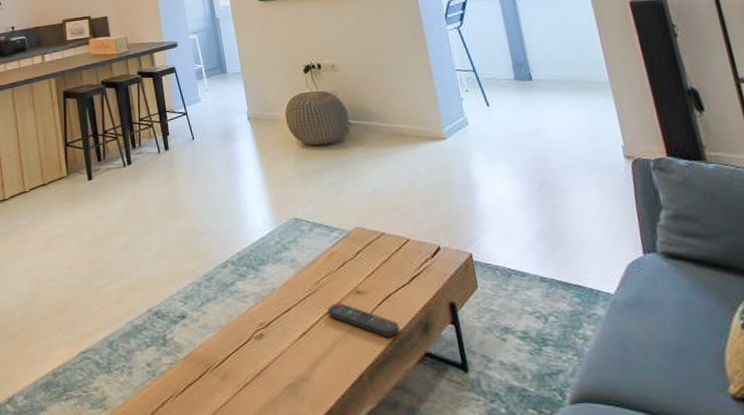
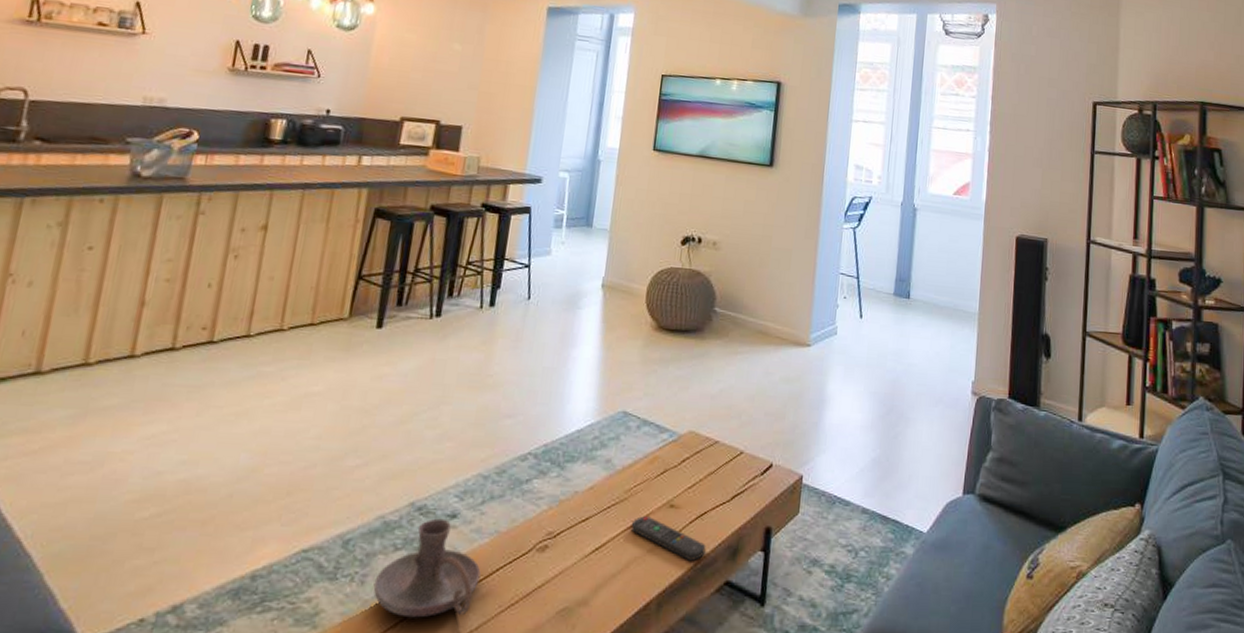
candle holder: none [138,319,217,398] -> present [373,518,481,618]

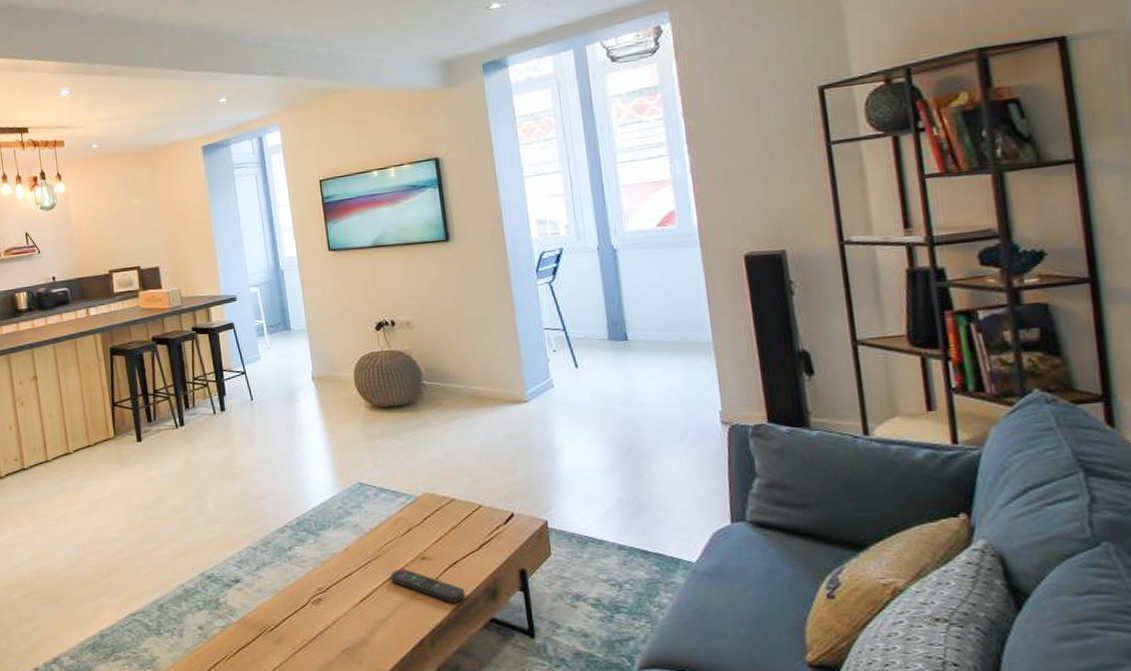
candle holder: present [373,518,481,618] -> none [189,583,272,660]

